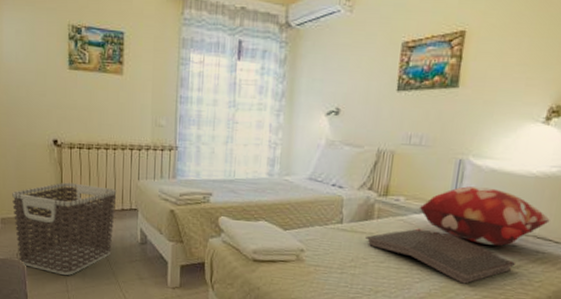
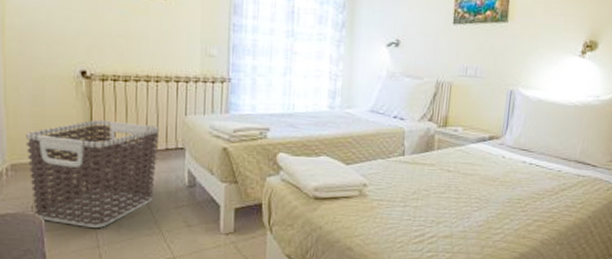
serving tray: present [366,228,516,284] -> none [427,158,562,210]
decorative pillow: present [419,186,550,246] -> none [475,116,588,171]

